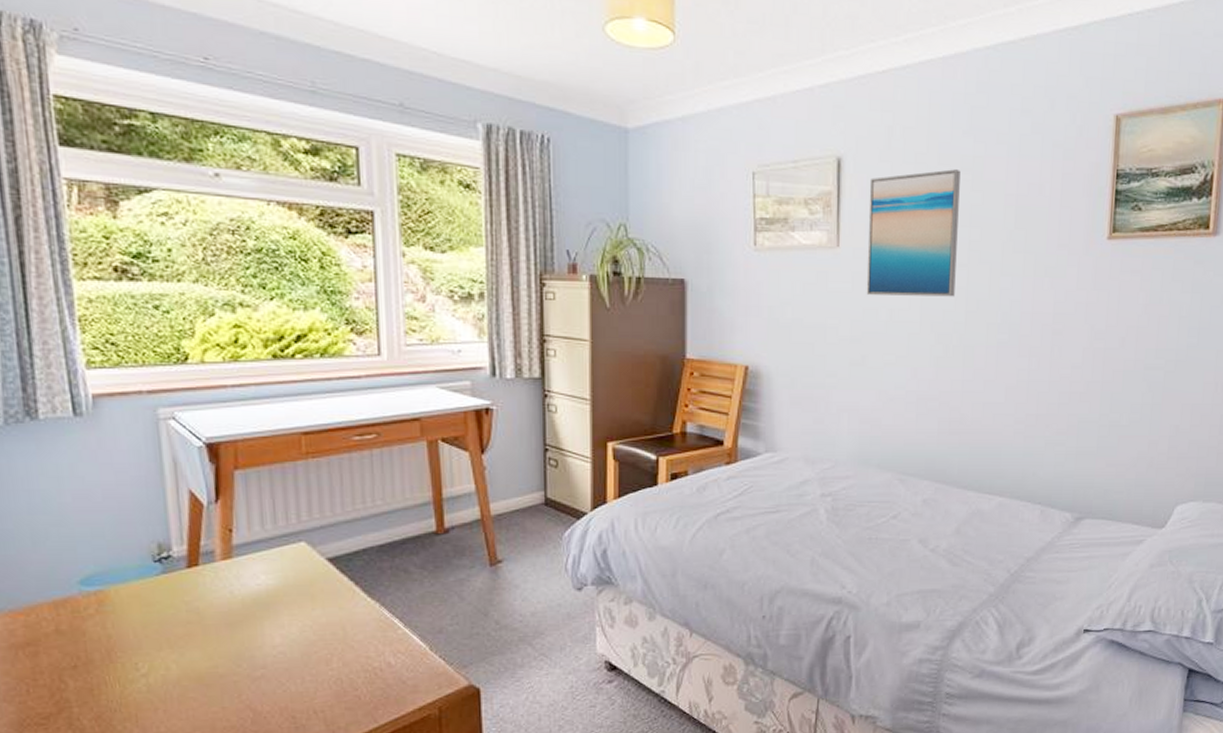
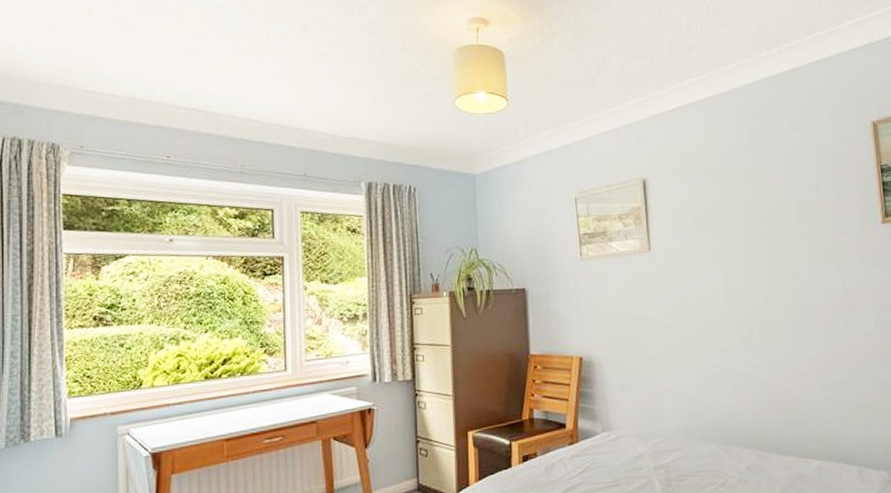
wall art: present [866,169,961,297] -> none [671,179,754,289]

